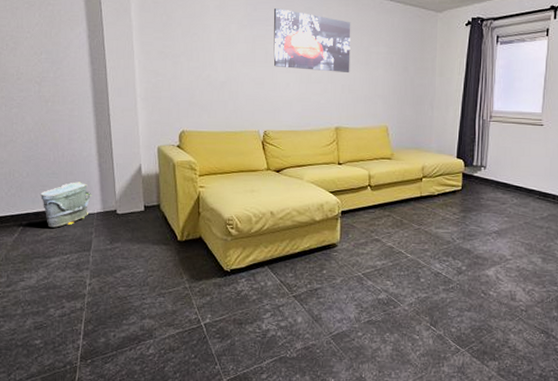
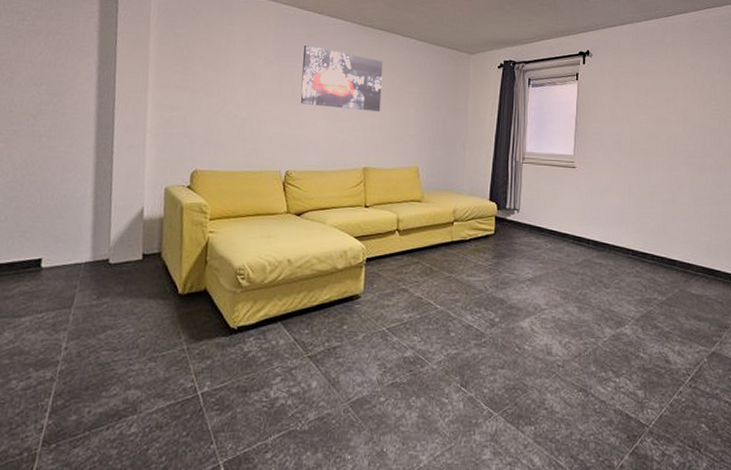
bag: present [41,182,92,228] -> none [18,227,82,281]

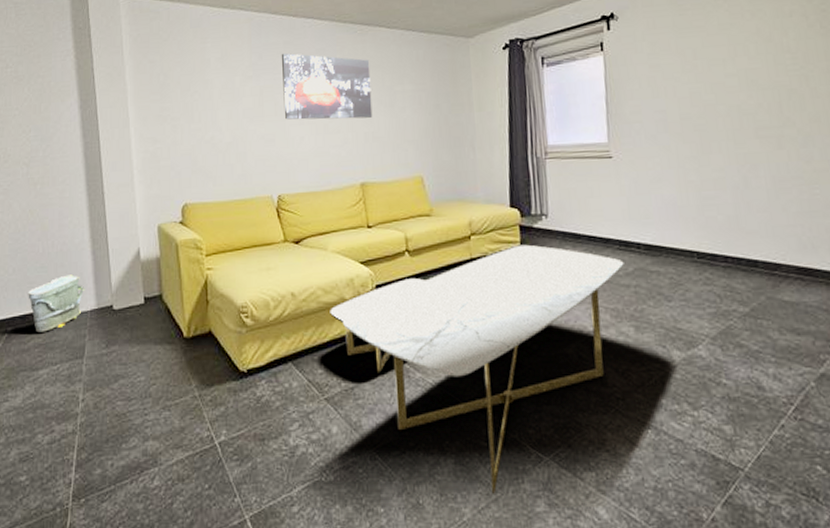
bag: none [18,227,82,281] -> present [28,274,85,332]
coffee table: none [322,233,576,443] -> present [330,244,624,494]

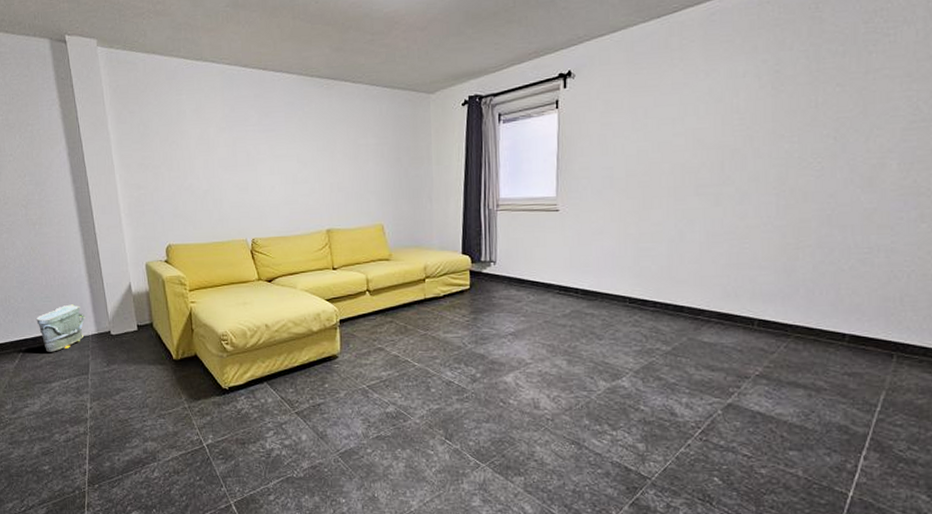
wall art: present [281,53,373,120] -> none [252,105,338,170]
coffee table: present [330,244,624,494] -> none [299,287,562,491]

